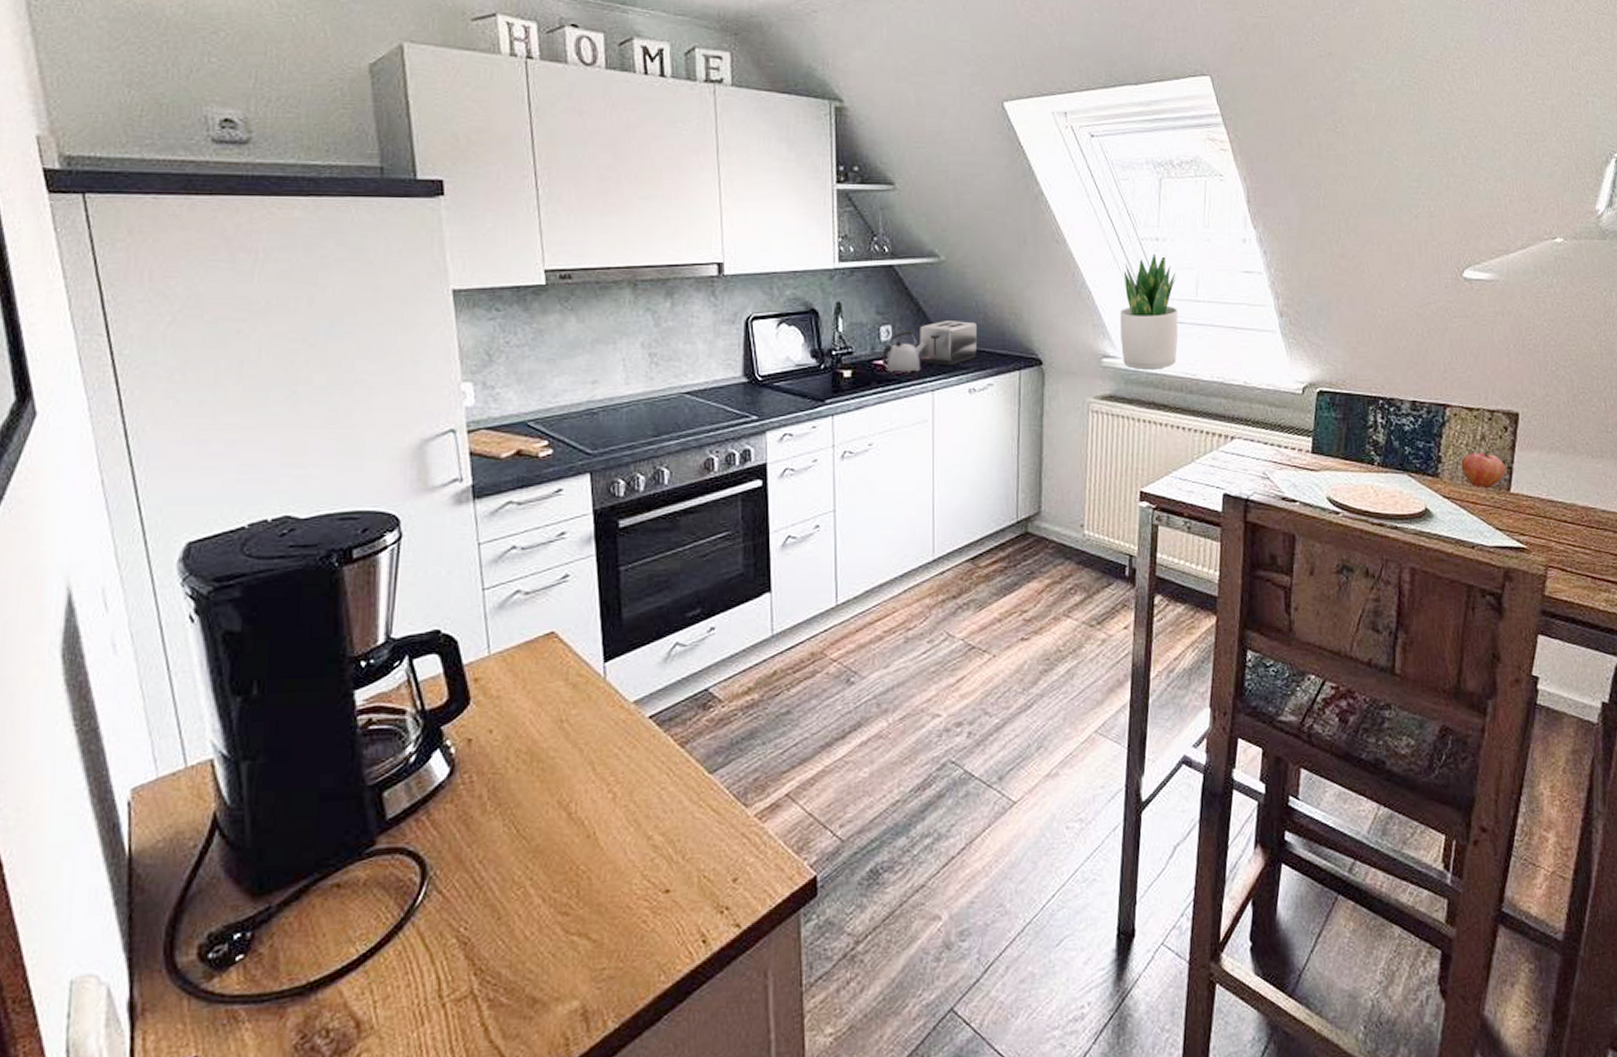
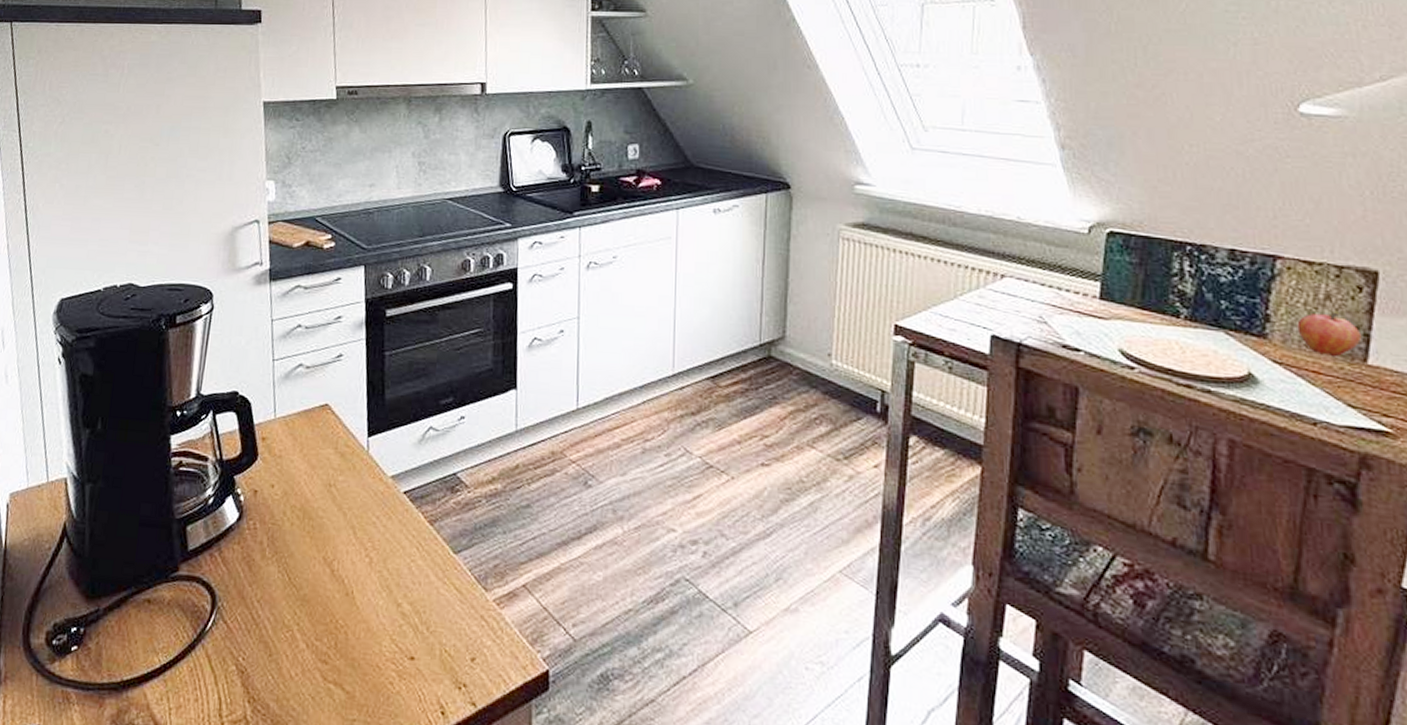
kettle: present [881,331,927,372] -> none [628,150,673,190]
toaster: present [920,321,978,366] -> none [665,142,724,186]
planter: present [1120,253,1179,369] -> none [875,80,941,199]

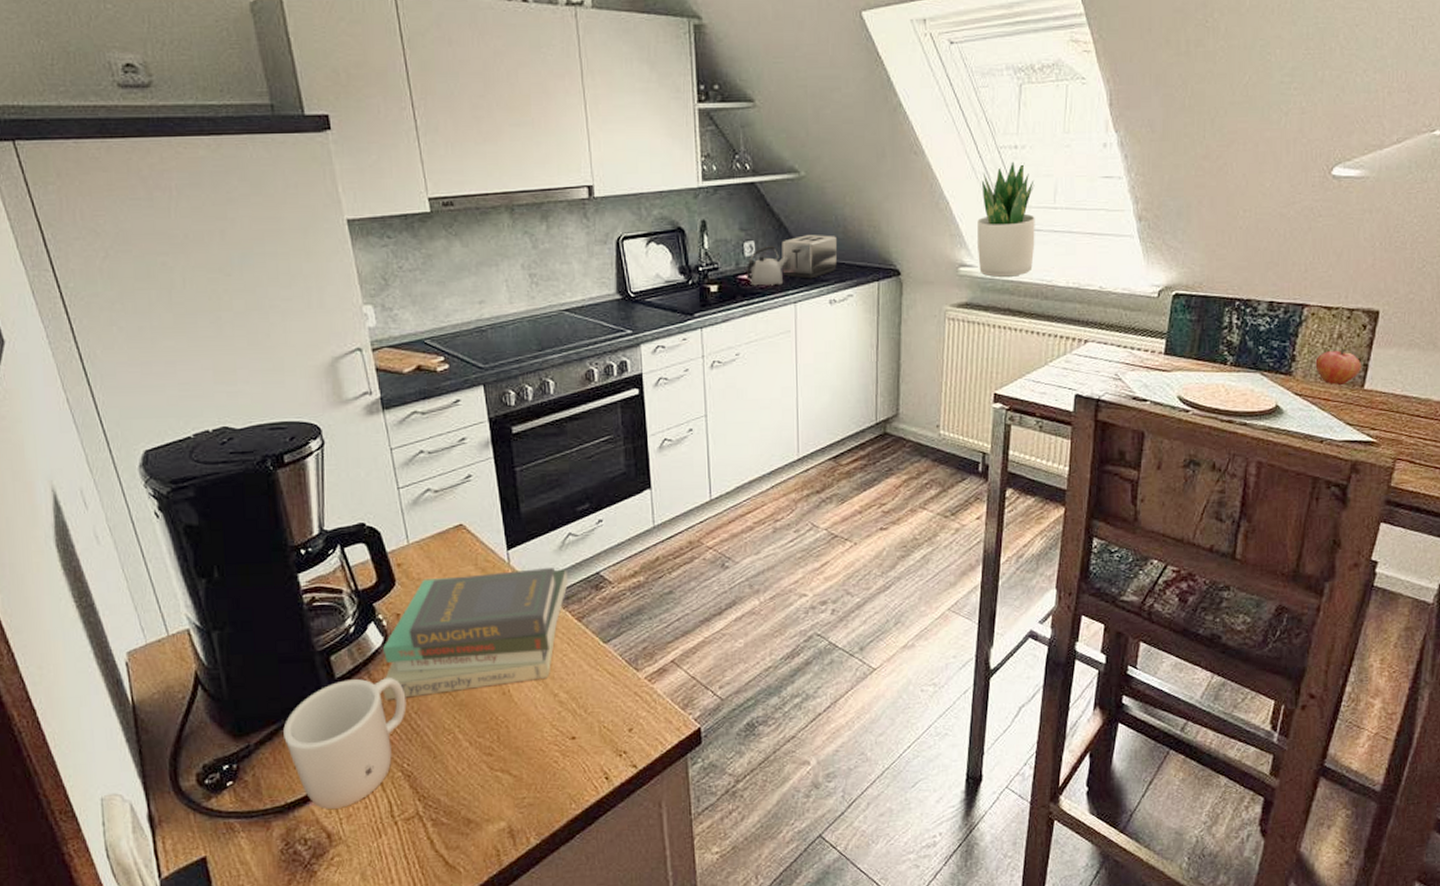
mug: none [131,553,252,696] -> present [283,677,407,809]
books: none [230,457,425,584] -> present [383,568,568,700]
kettle: none [628,150,673,190] -> present [746,246,789,286]
toaster: none [665,142,724,186] -> present [781,235,838,279]
planter: none [875,80,941,199] -> present [977,161,1035,277]

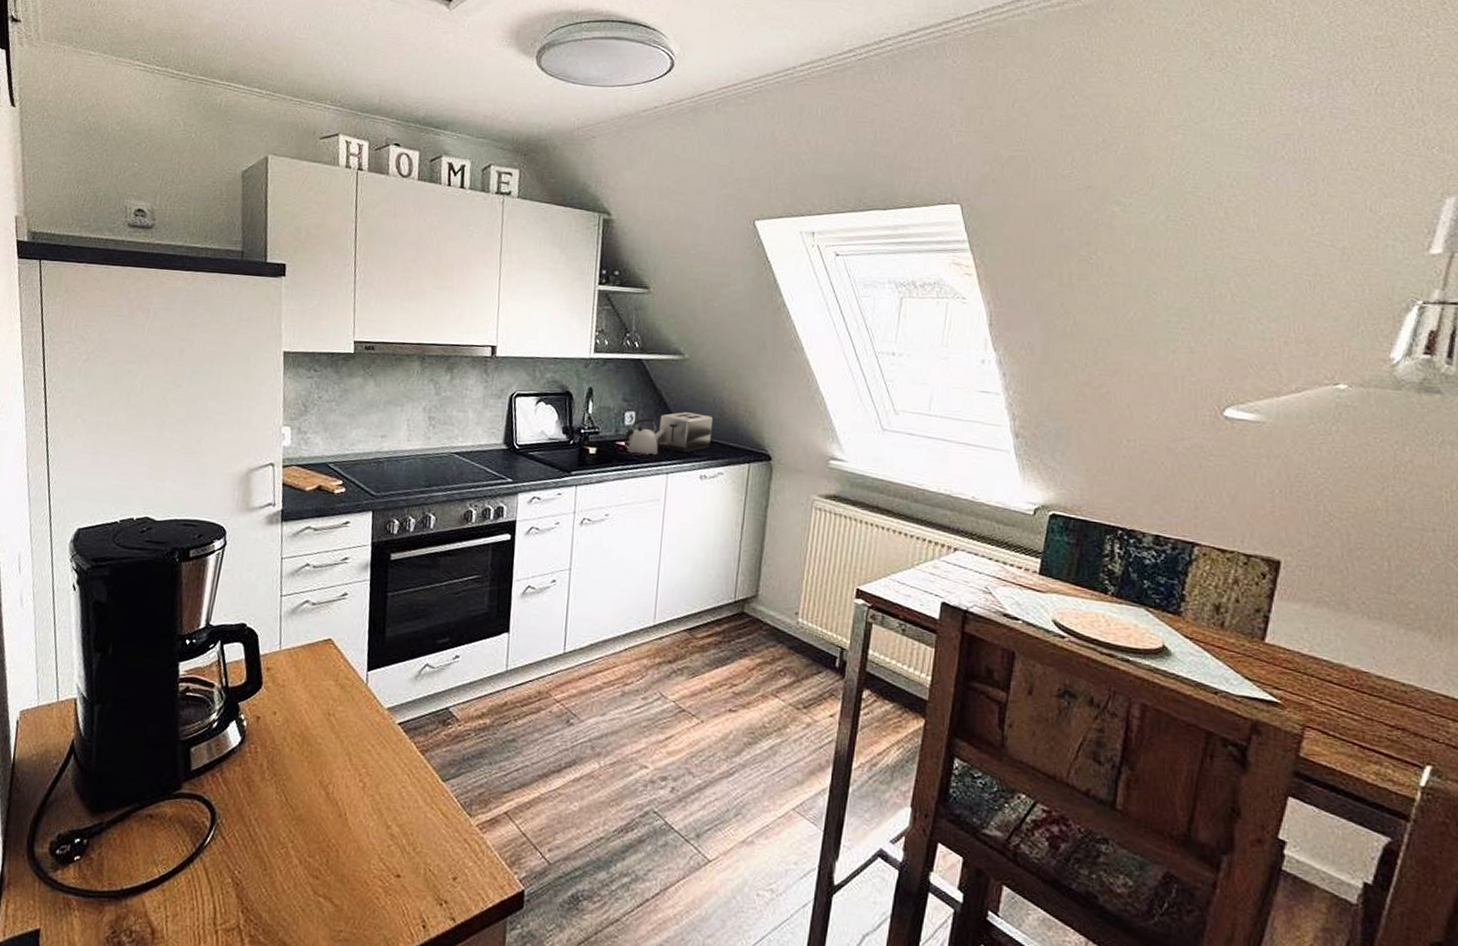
mug: present [283,677,407,809] -> none [133,773,251,905]
books: present [383,568,568,700] -> none [230,686,419,808]
planter: present [977,161,1035,277] -> none [849,367,910,476]
fruit: present [1315,347,1362,386] -> none [1208,594,1262,635]

